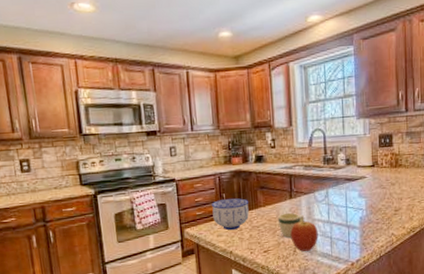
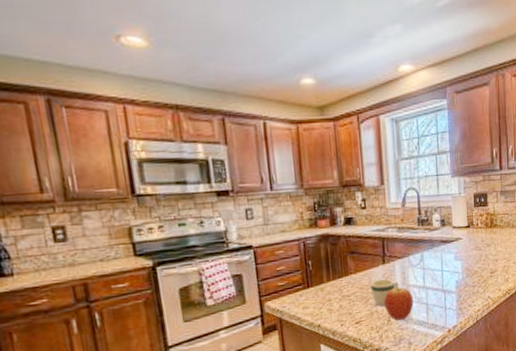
bowl: present [212,198,249,231] -> none [296,265,339,302]

